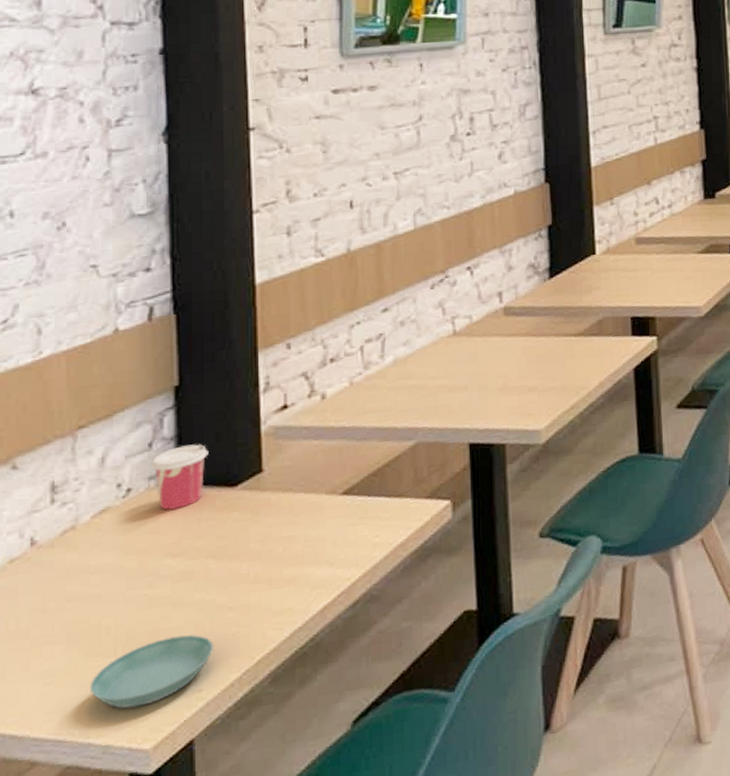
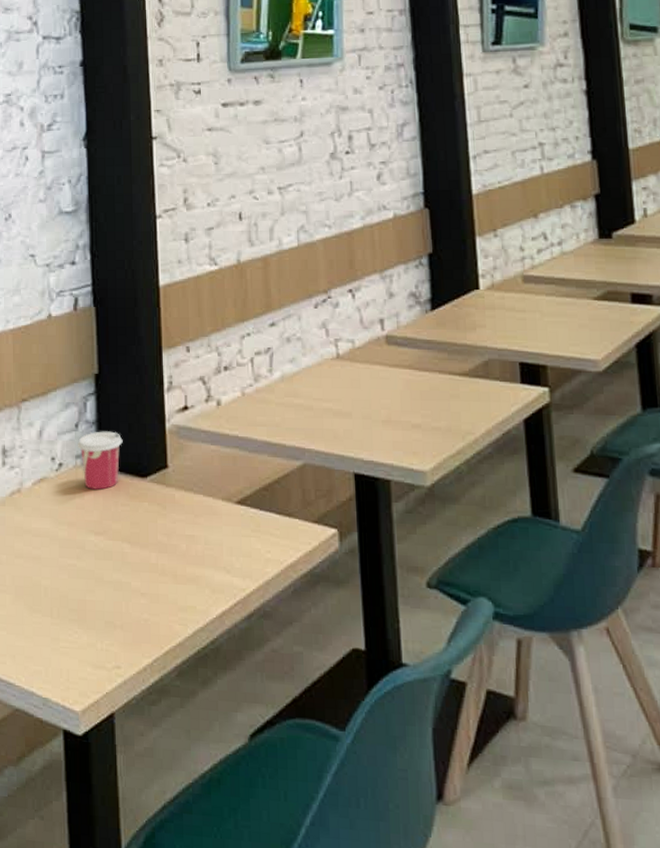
saucer: present [90,634,213,709] -> none [33,609,129,669]

